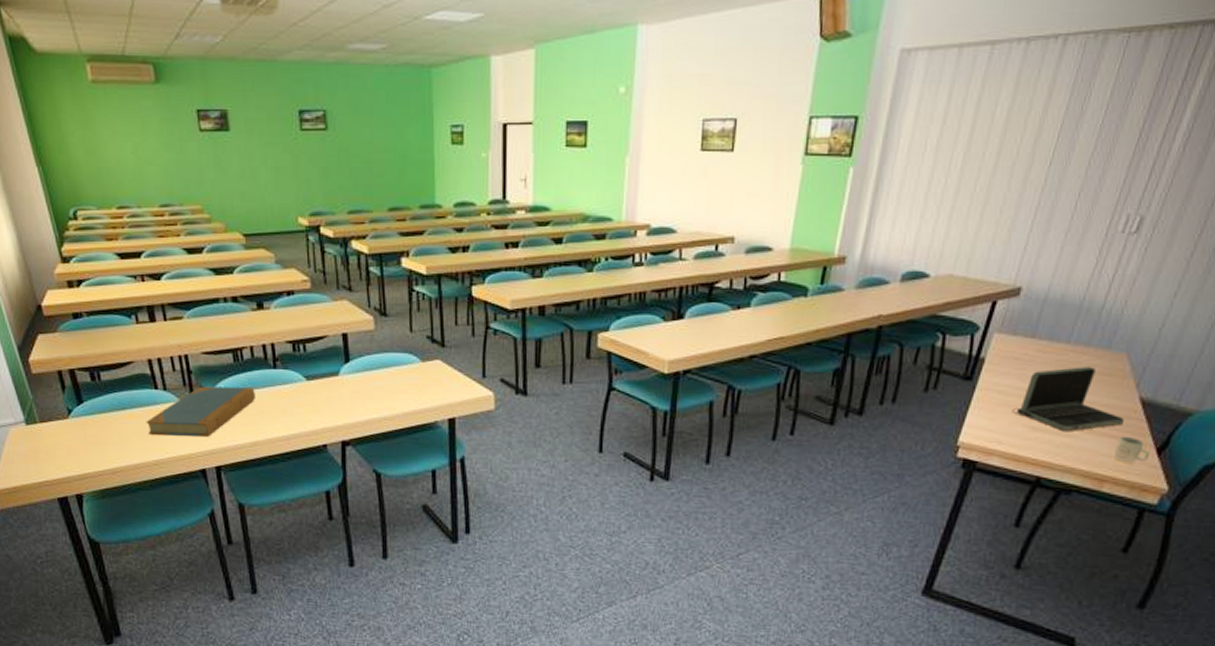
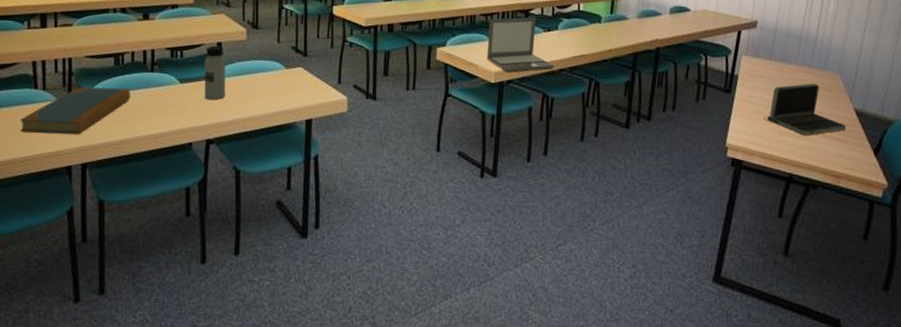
water bottle: none [330,337,357,399] -> present [204,45,226,101]
laptop: none [659,291,744,361] -> present [486,17,555,73]
mug: present [1112,436,1151,465] -> none [842,139,870,164]

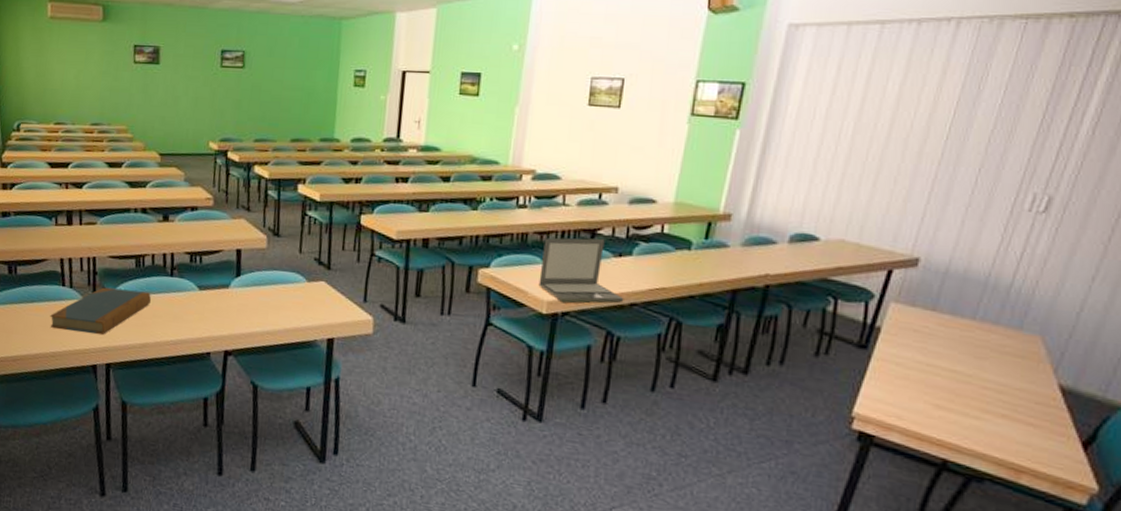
water bottle: present [204,45,226,101] -> none [222,252,245,311]
laptop: present [764,83,847,136] -> none [913,345,1043,415]

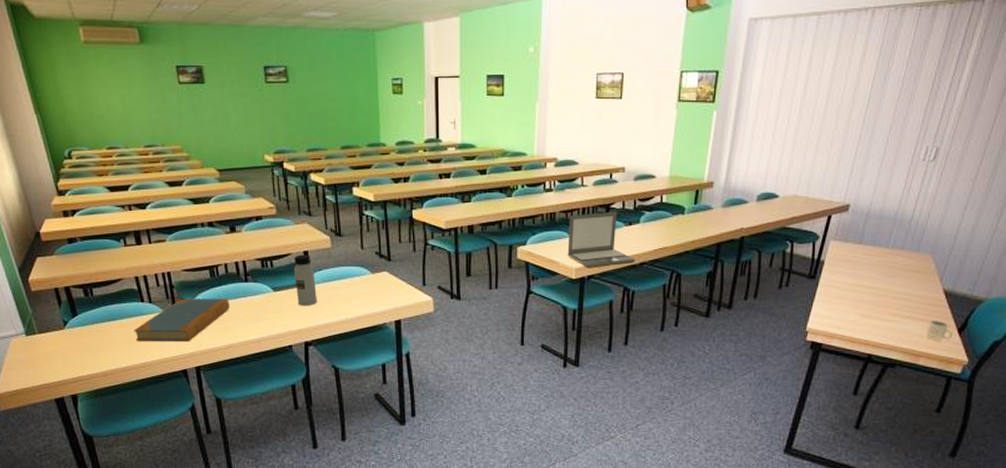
water bottle: none [222,252,245,311] -> present [293,254,317,306]
mug: none [1030,424,1075,458] -> present [925,320,954,343]

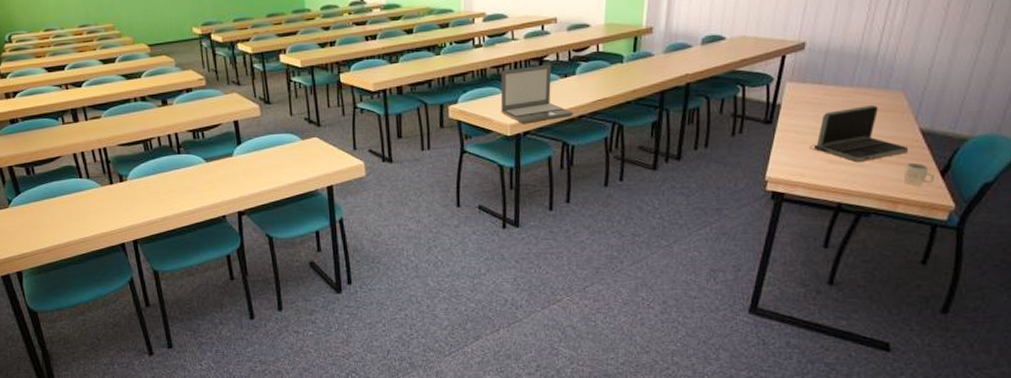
book: present [134,299,229,341] -> none [73,171,164,217]
water bottle: present [293,254,317,306] -> none [224,124,249,176]
laptop: none [847,266,933,318] -> present [810,105,909,163]

